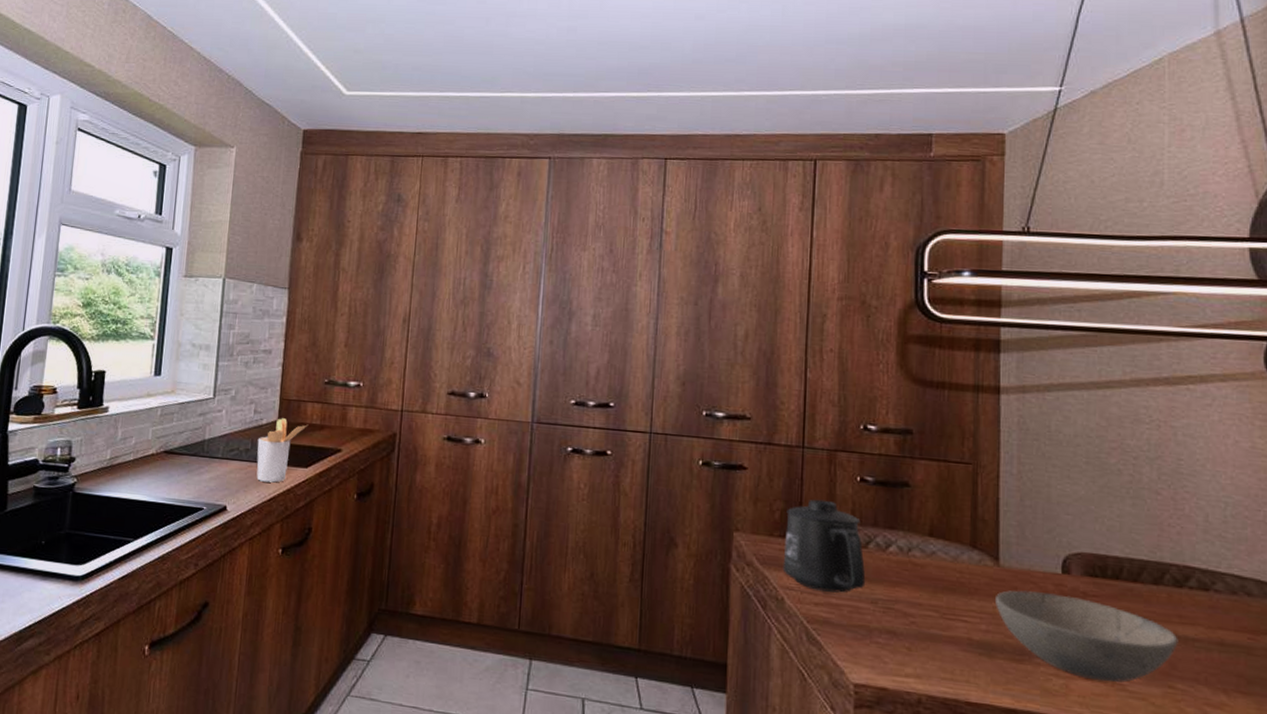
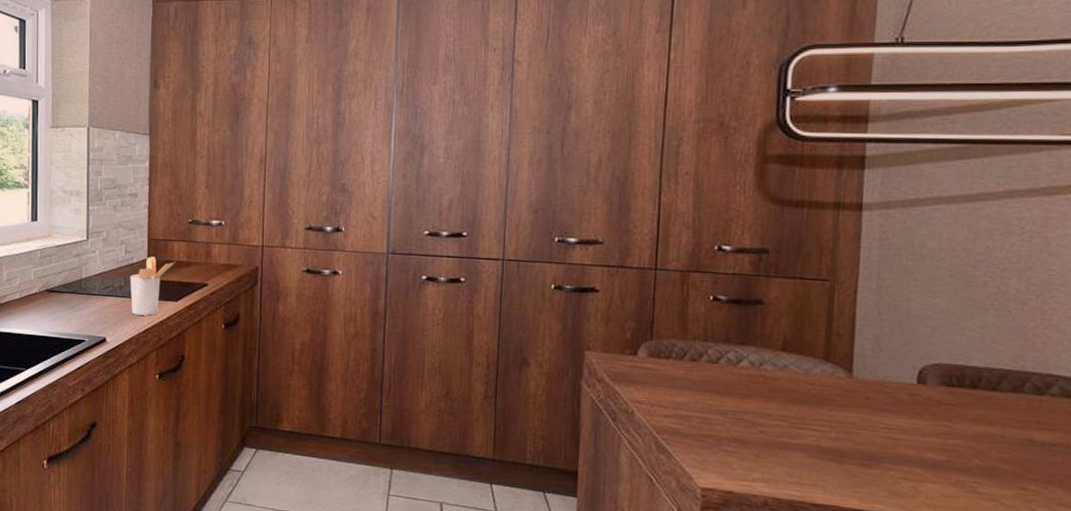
mug: present [782,499,866,593] -> none [633,318,716,406]
bowl: present [995,590,1178,683] -> none [846,400,1035,485]

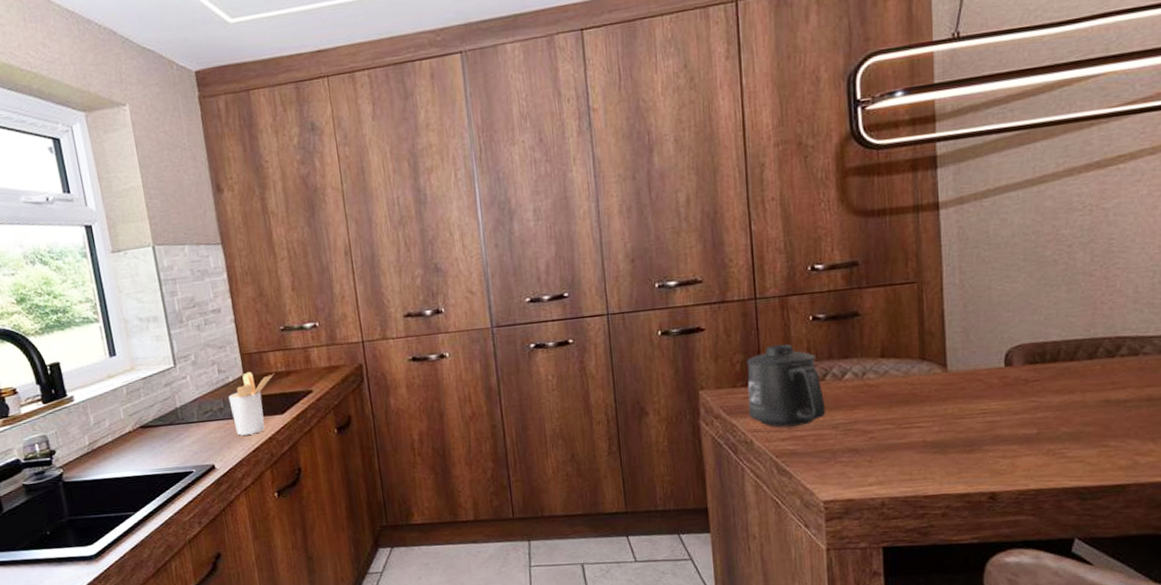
mug: none [633,318,716,406] -> present [746,344,826,428]

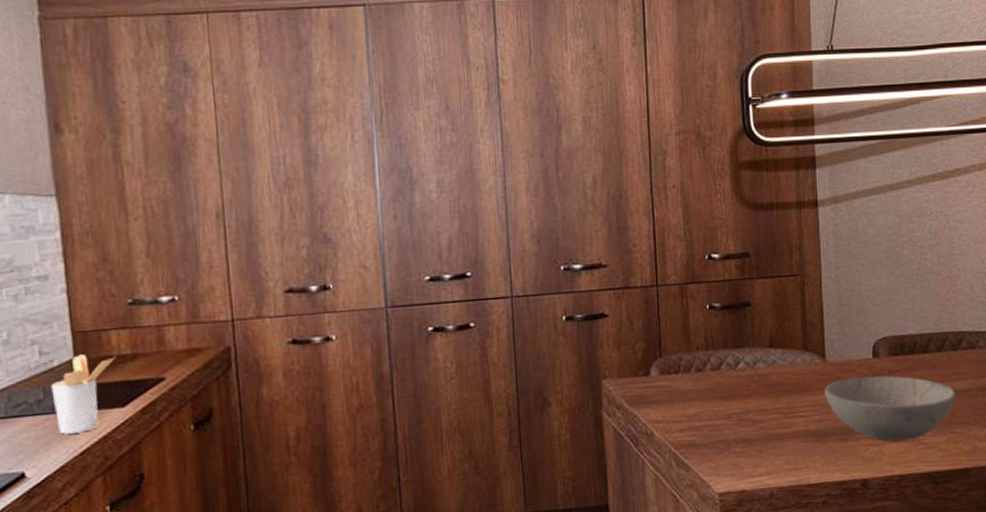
mug: present [746,344,826,428] -> none [648,332,721,418]
bowl: none [946,385,1111,454] -> present [825,375,956,441]

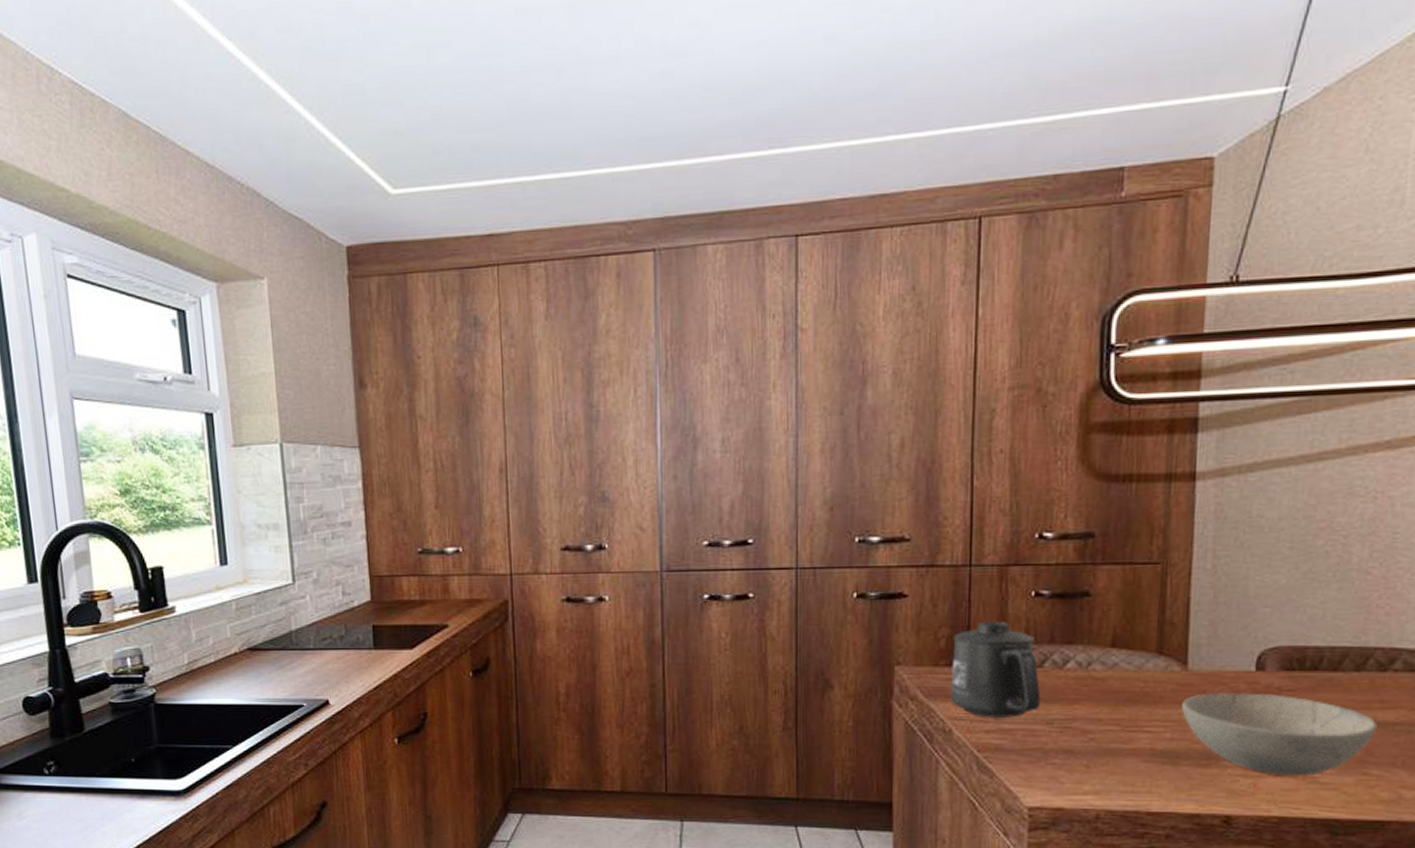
utensil holder: present [51,354,117,435] -> none [351,597,407,669]
mug: none [648,332,721,418] -> present [950,621,1041,717]

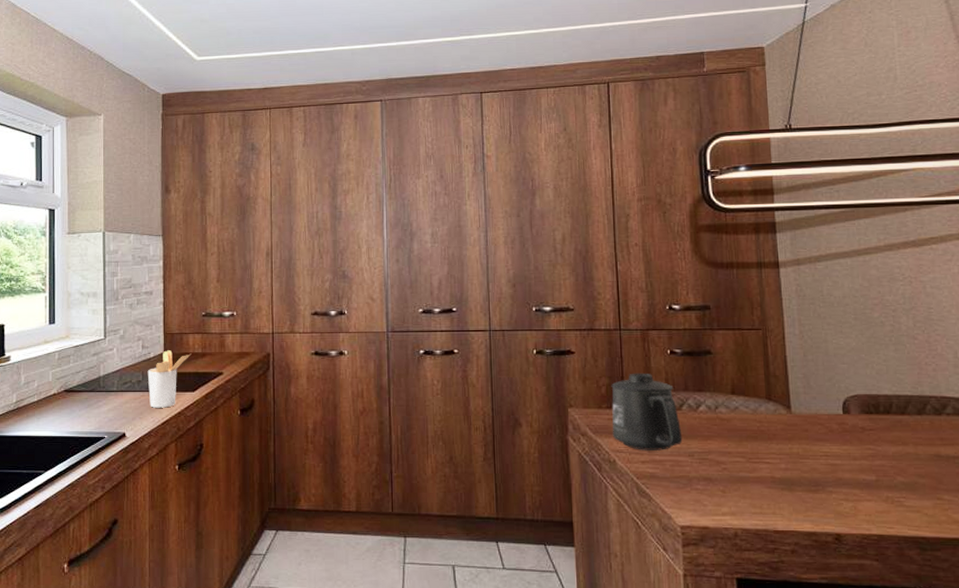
utensil holder: none [351,597,407,669] -> present [147,350,192,408]
bowl: present [1182,693,1378,776] -> none [791,432,942,501]

